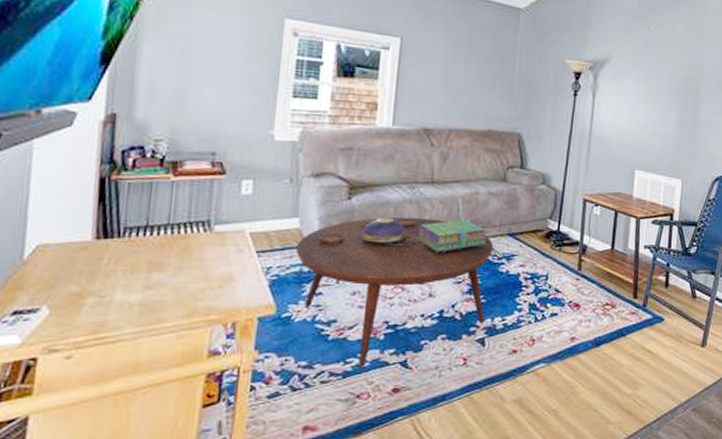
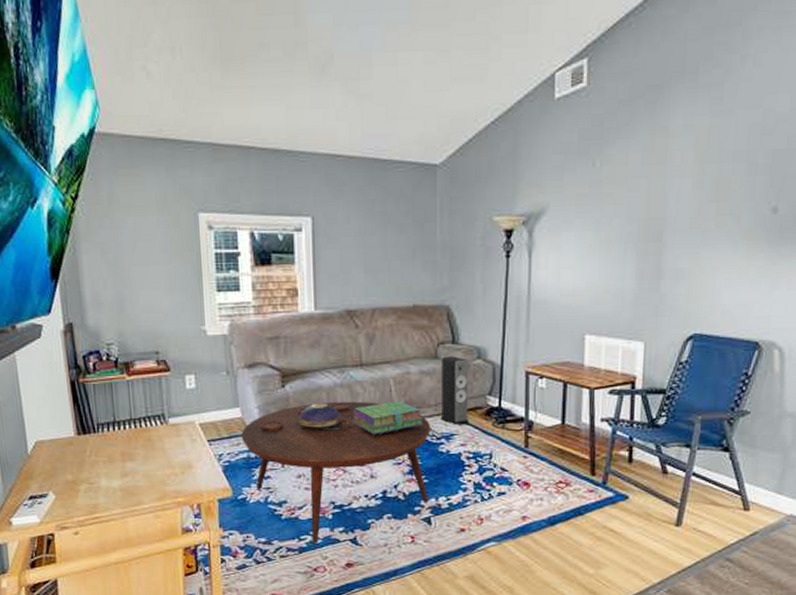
speaker: none [503,180,534,247] -> present [440,356,470,426]

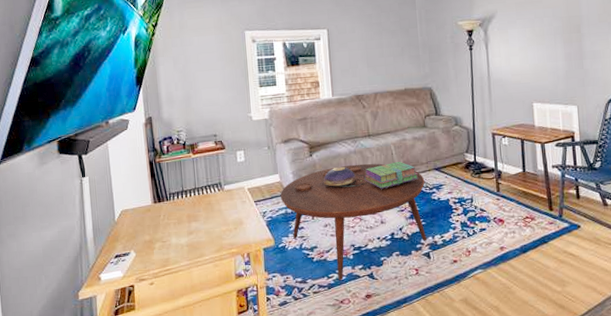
speaker: present [440,356,470,426] -> none [429,125,454,178]

